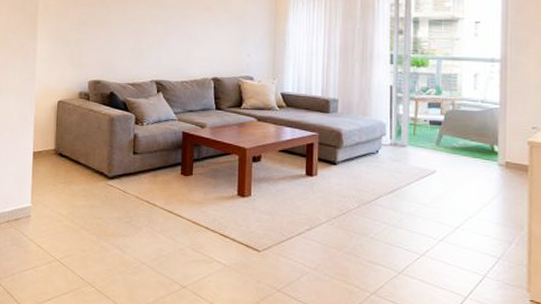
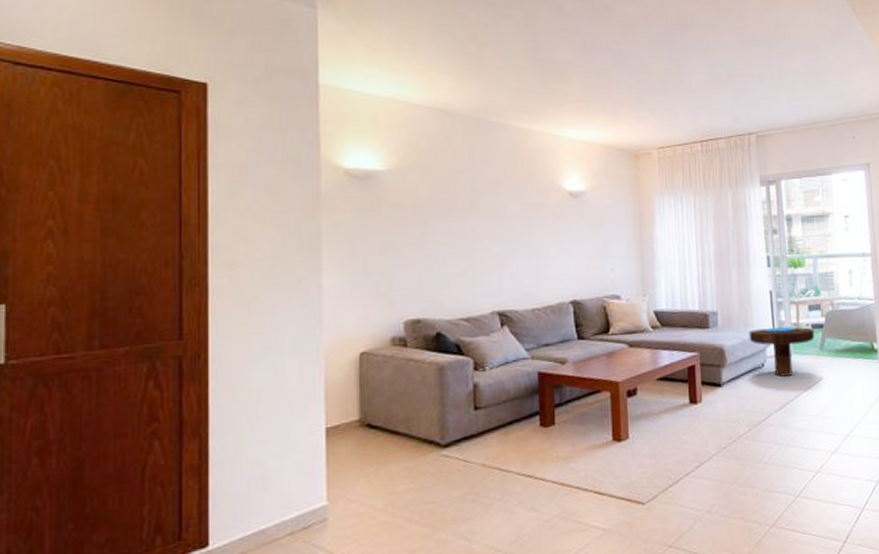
side table: none [366,118,432,165] -> present [748,326,815,377]

